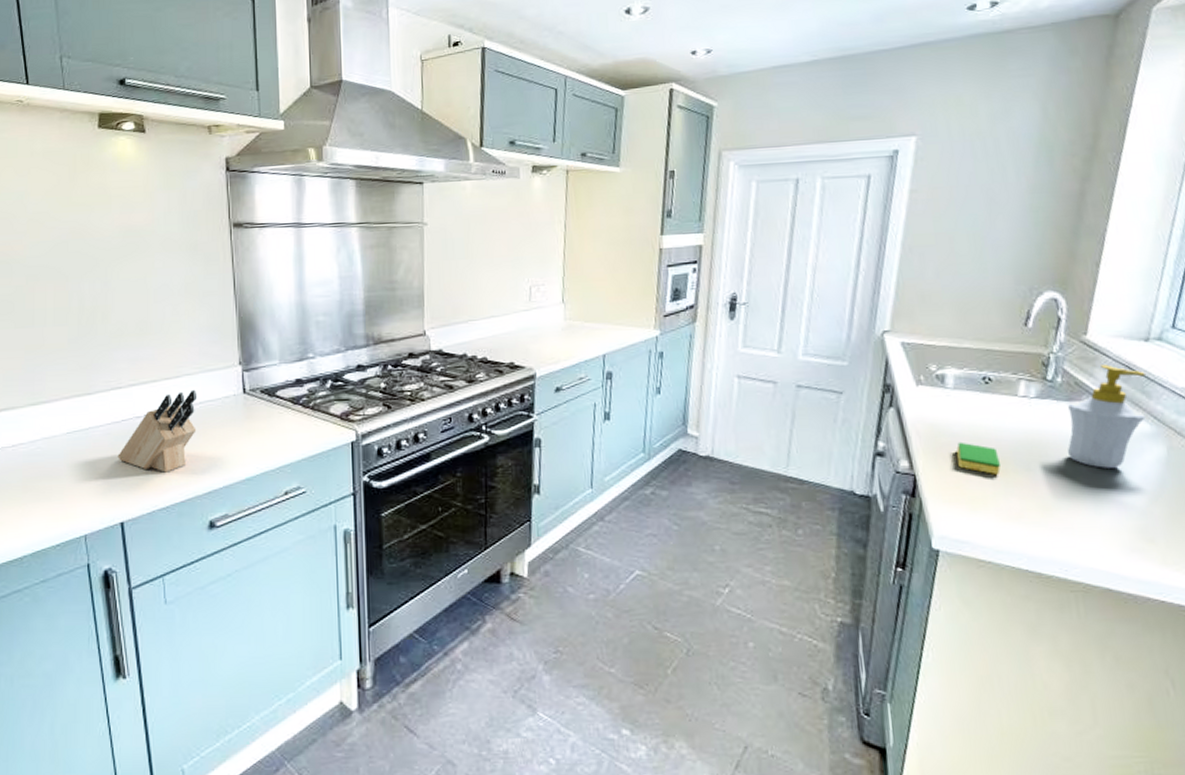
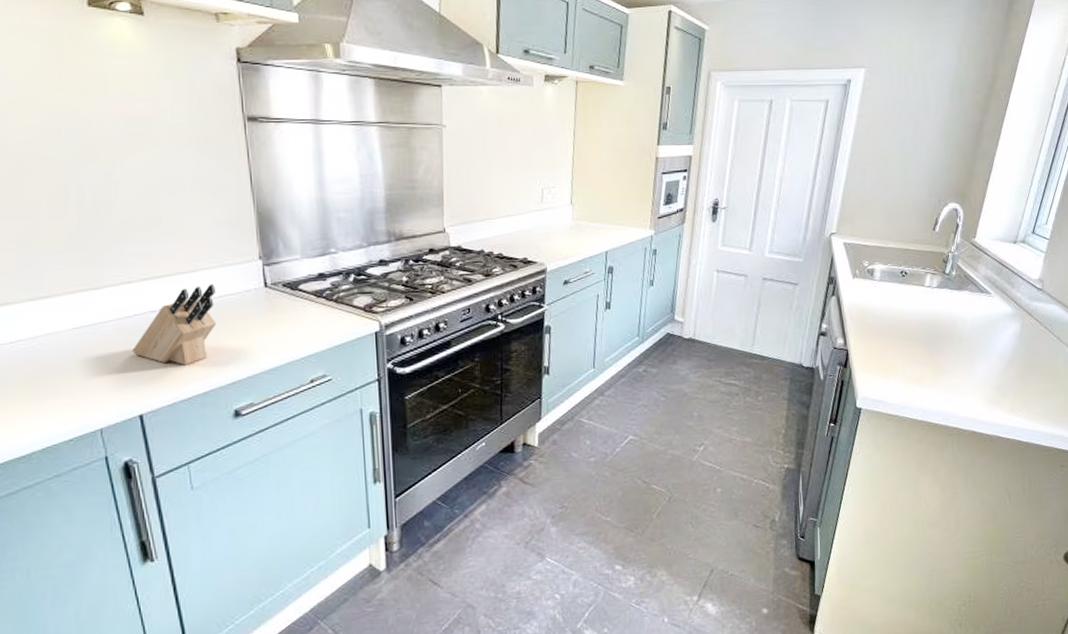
dish sponge: present [956,442,1002,474] -> none [879,323,909,348]
soap bottle: present [1067,364,1147,468] -> none [955,261,1013,342]

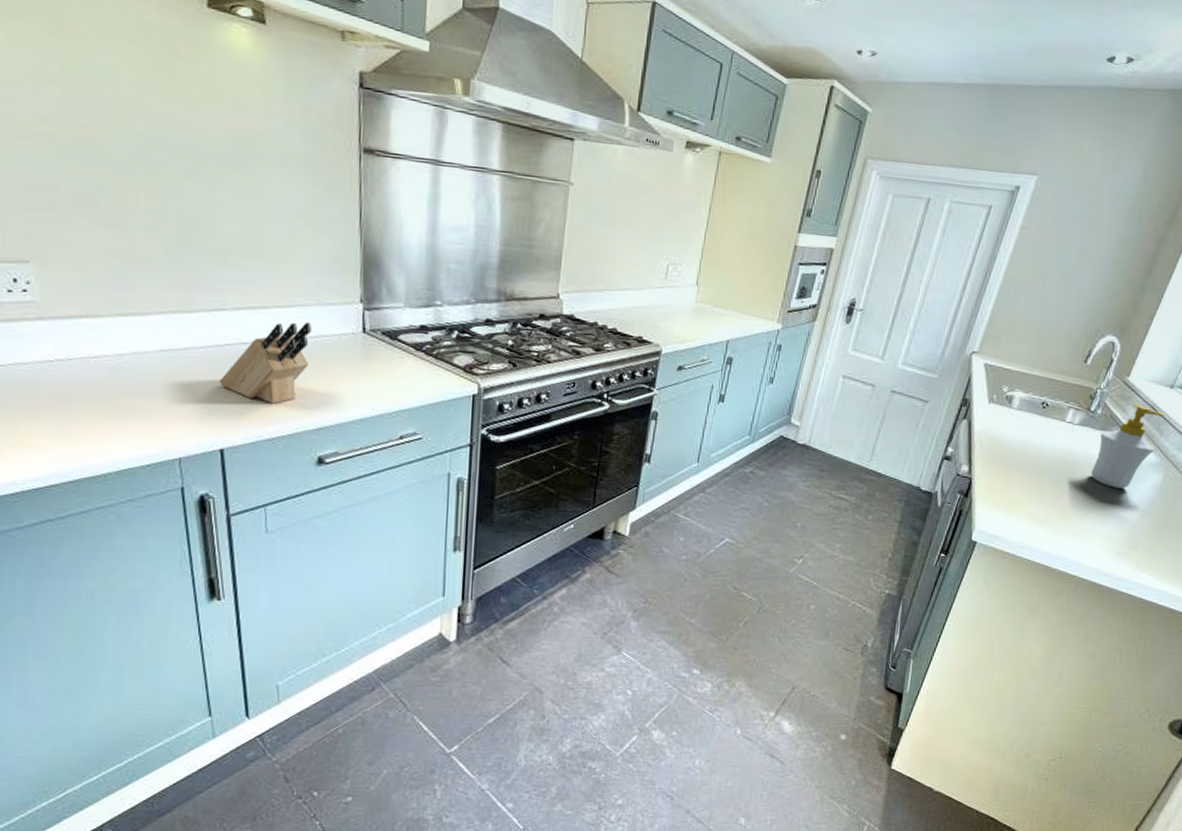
soap bottle: none [955,261,1013,342] -> present [1090,403,1165,489]

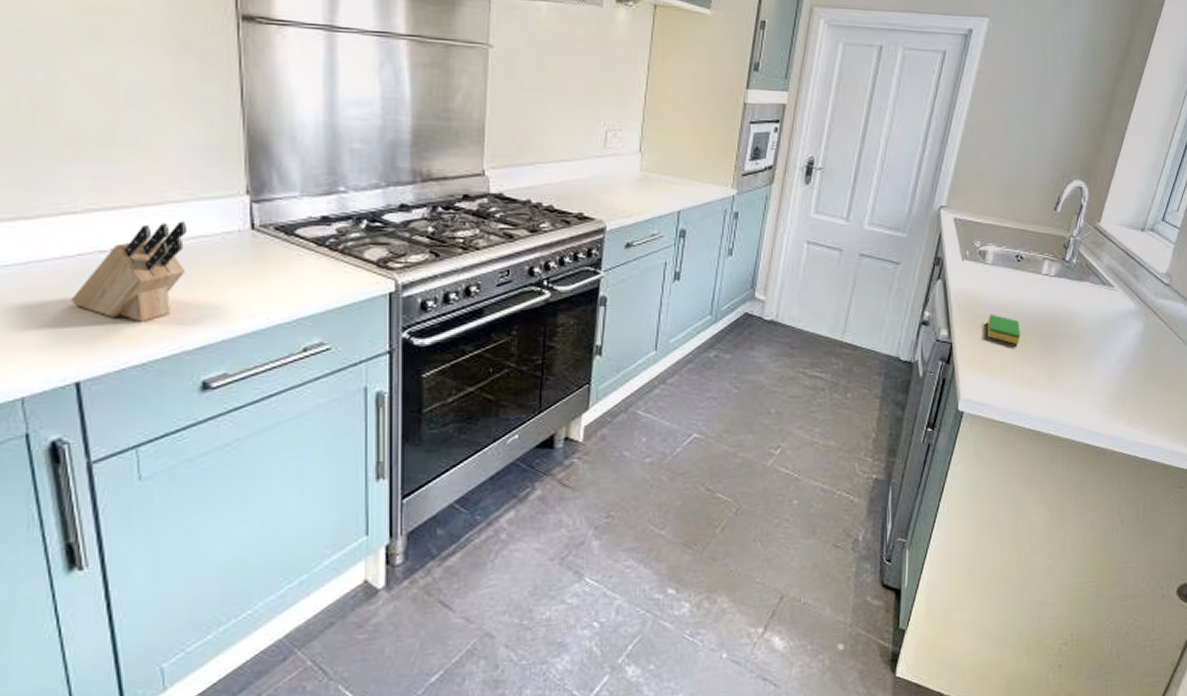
dish sponge: none [1007,454,1040,485] -> present [988,314,1021,344]
soap bottle: present [1090,403,1165,489] -> none [1072,250,1139,341]

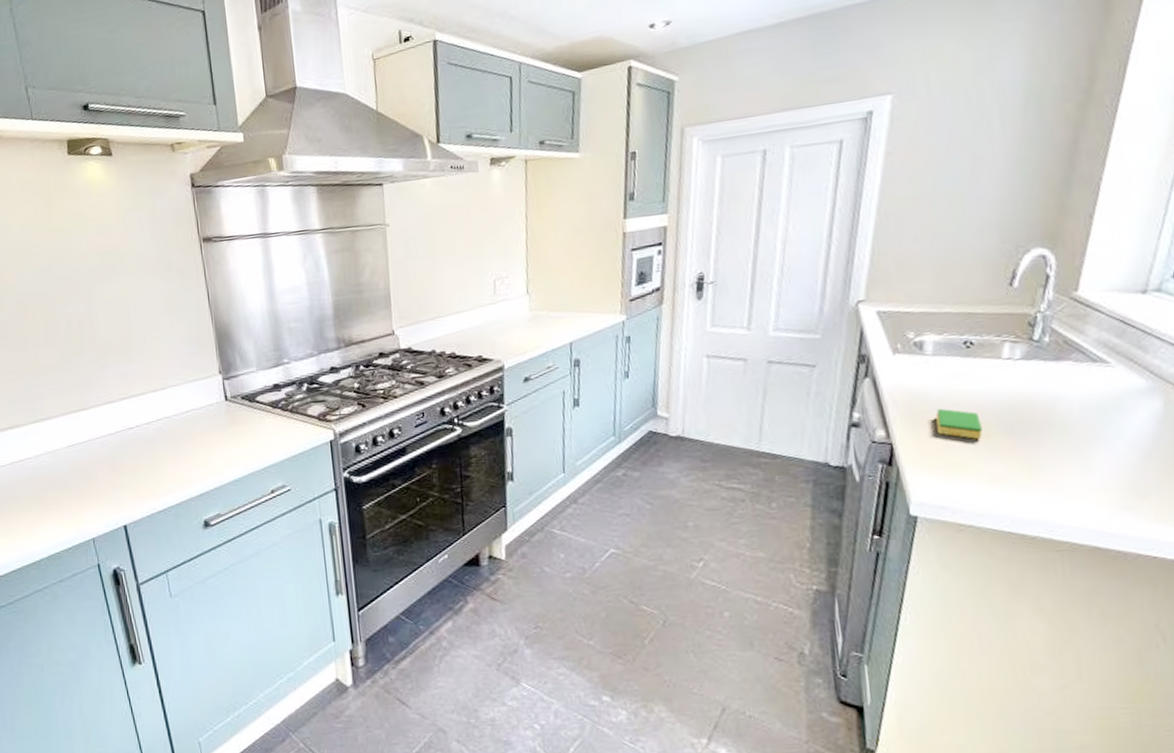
knife block: present [71,221,186,322] -> none [115,399,185,478]

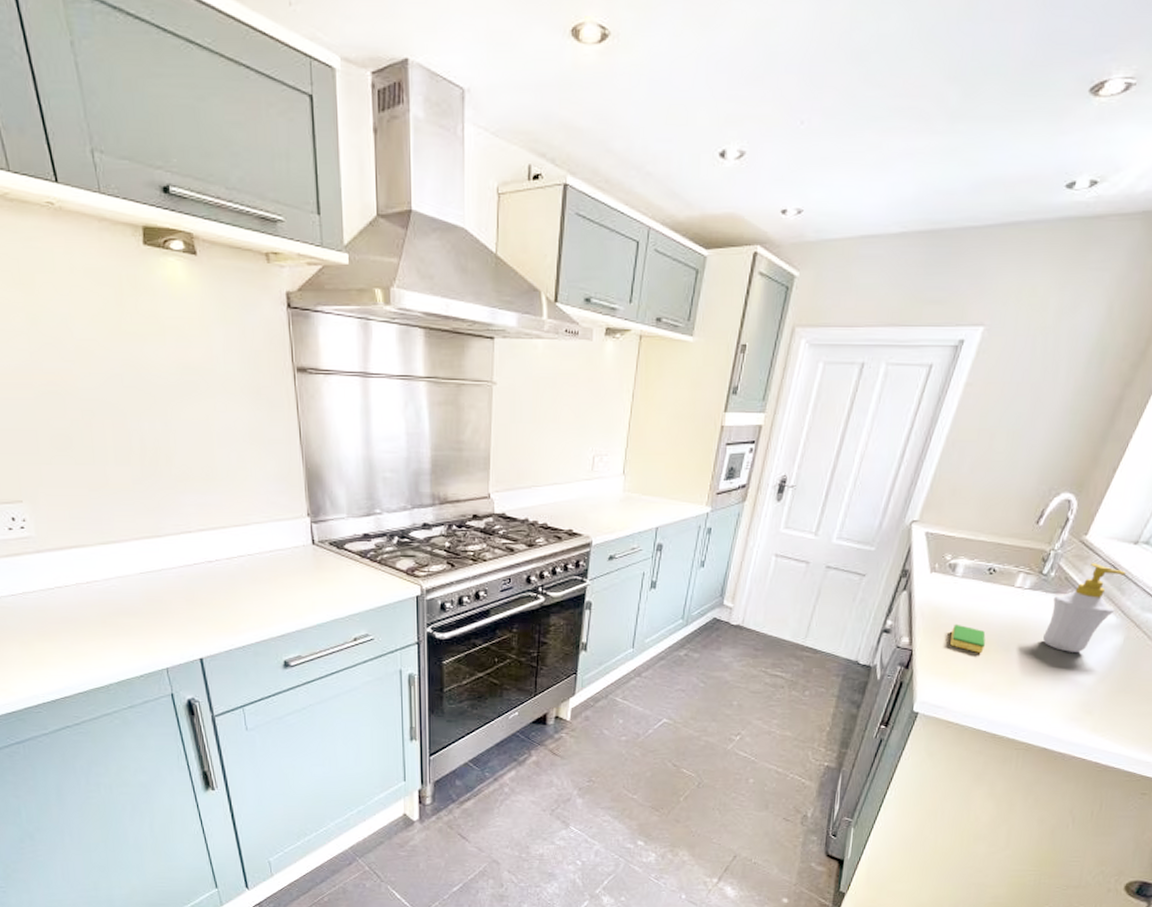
soap bottle: none [1054,320,1143,427] -> present [1042,563,1127,652]

